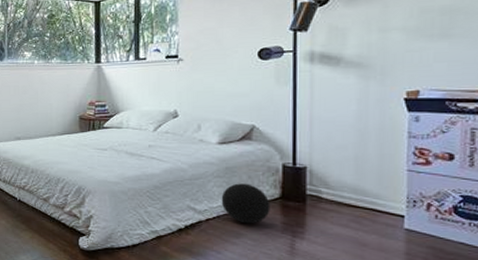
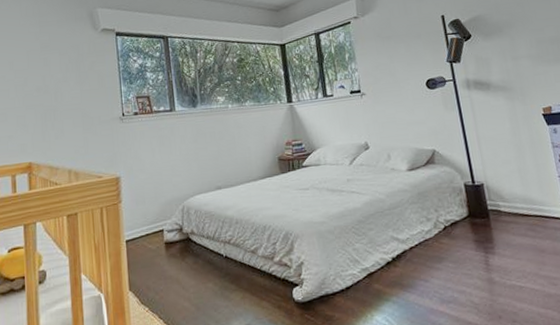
ball: present [221,183,270,224] -> none [419,206,463,247]

